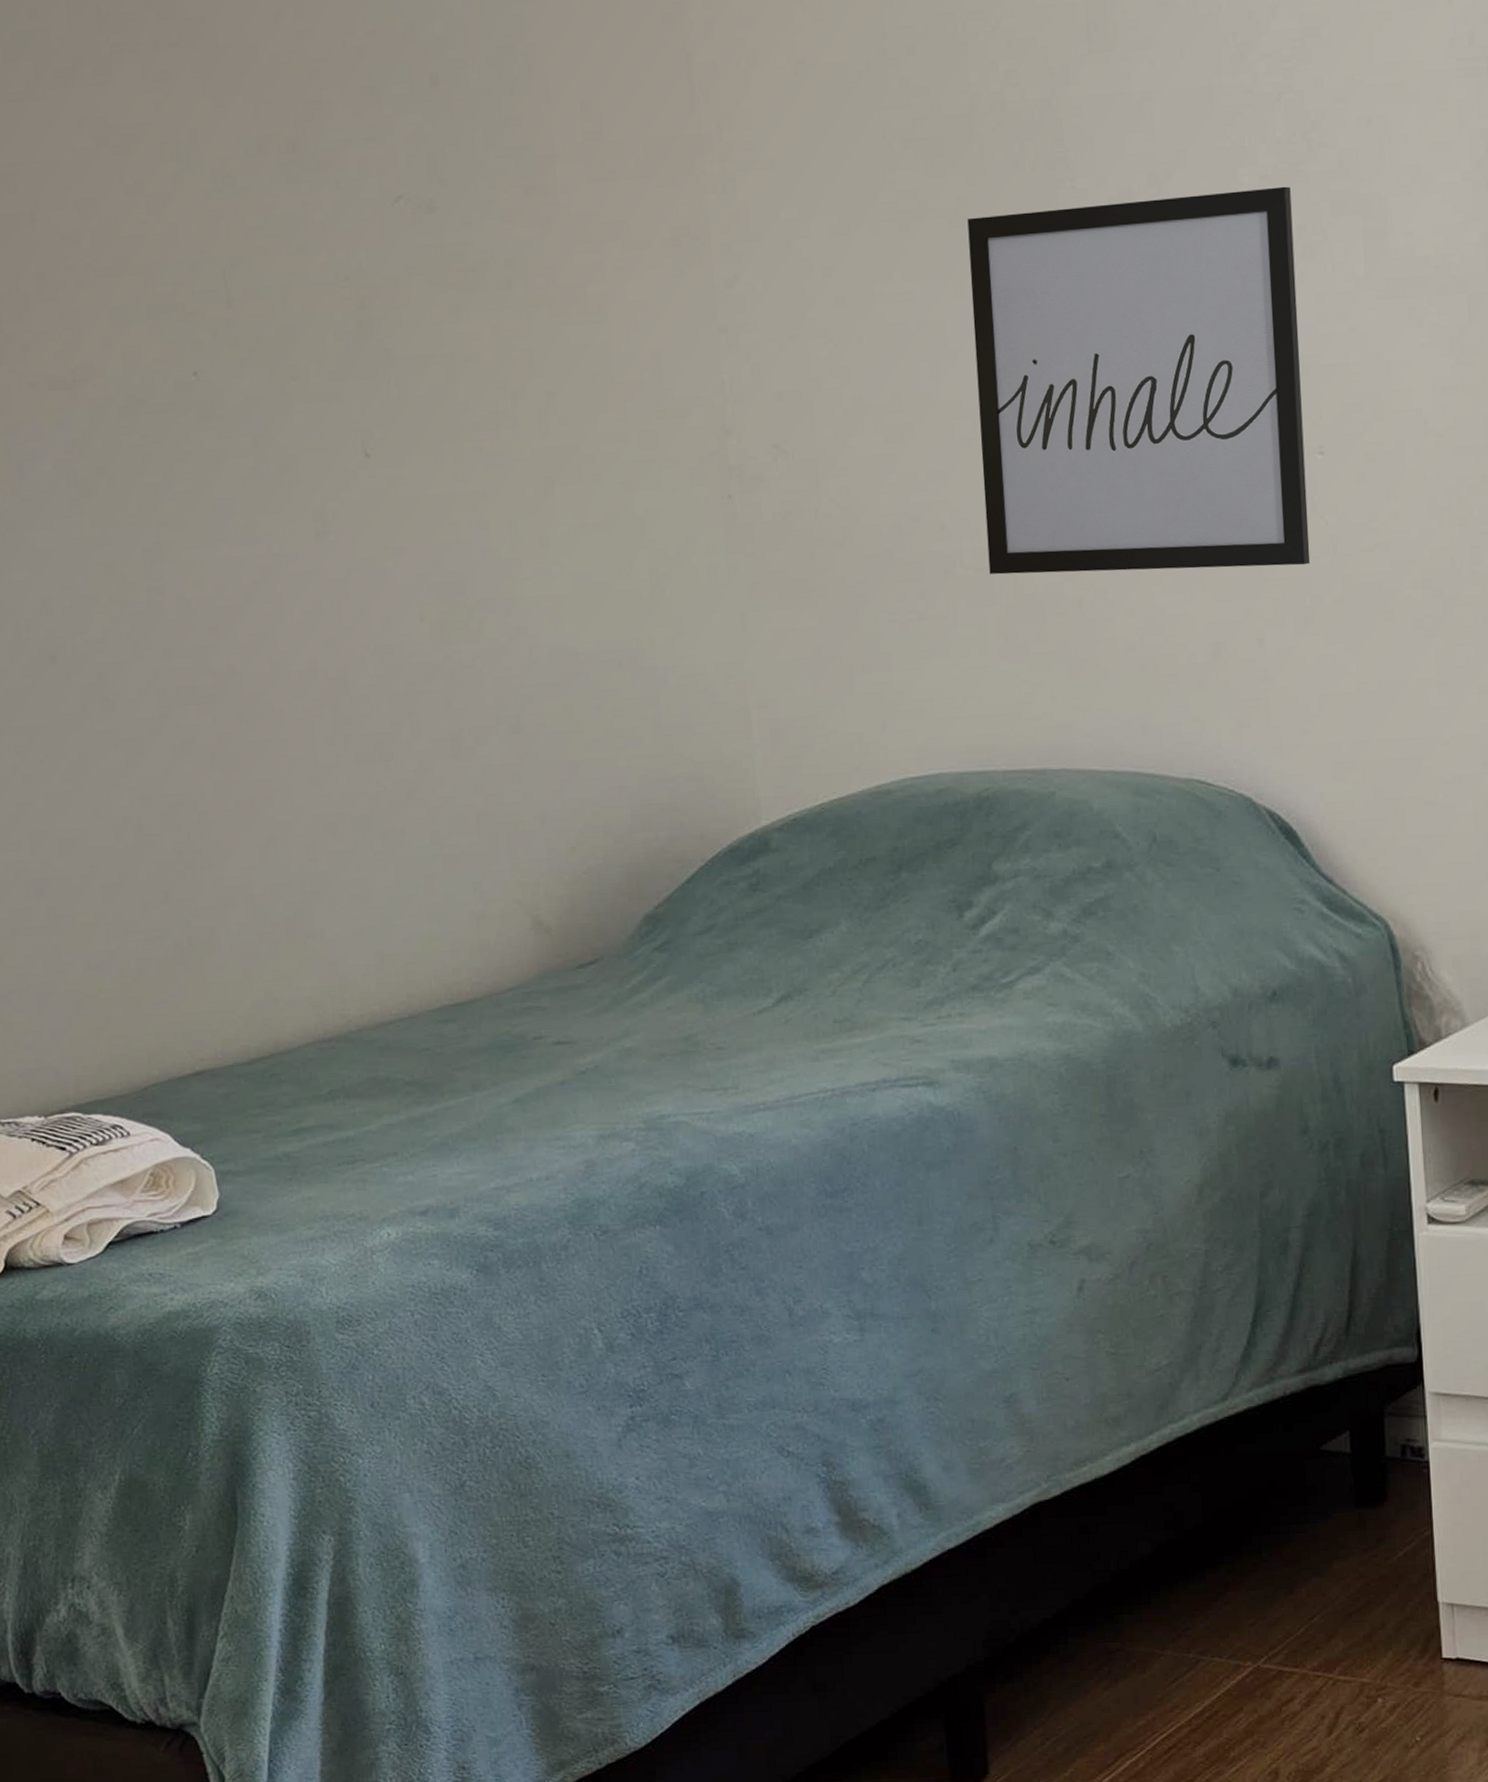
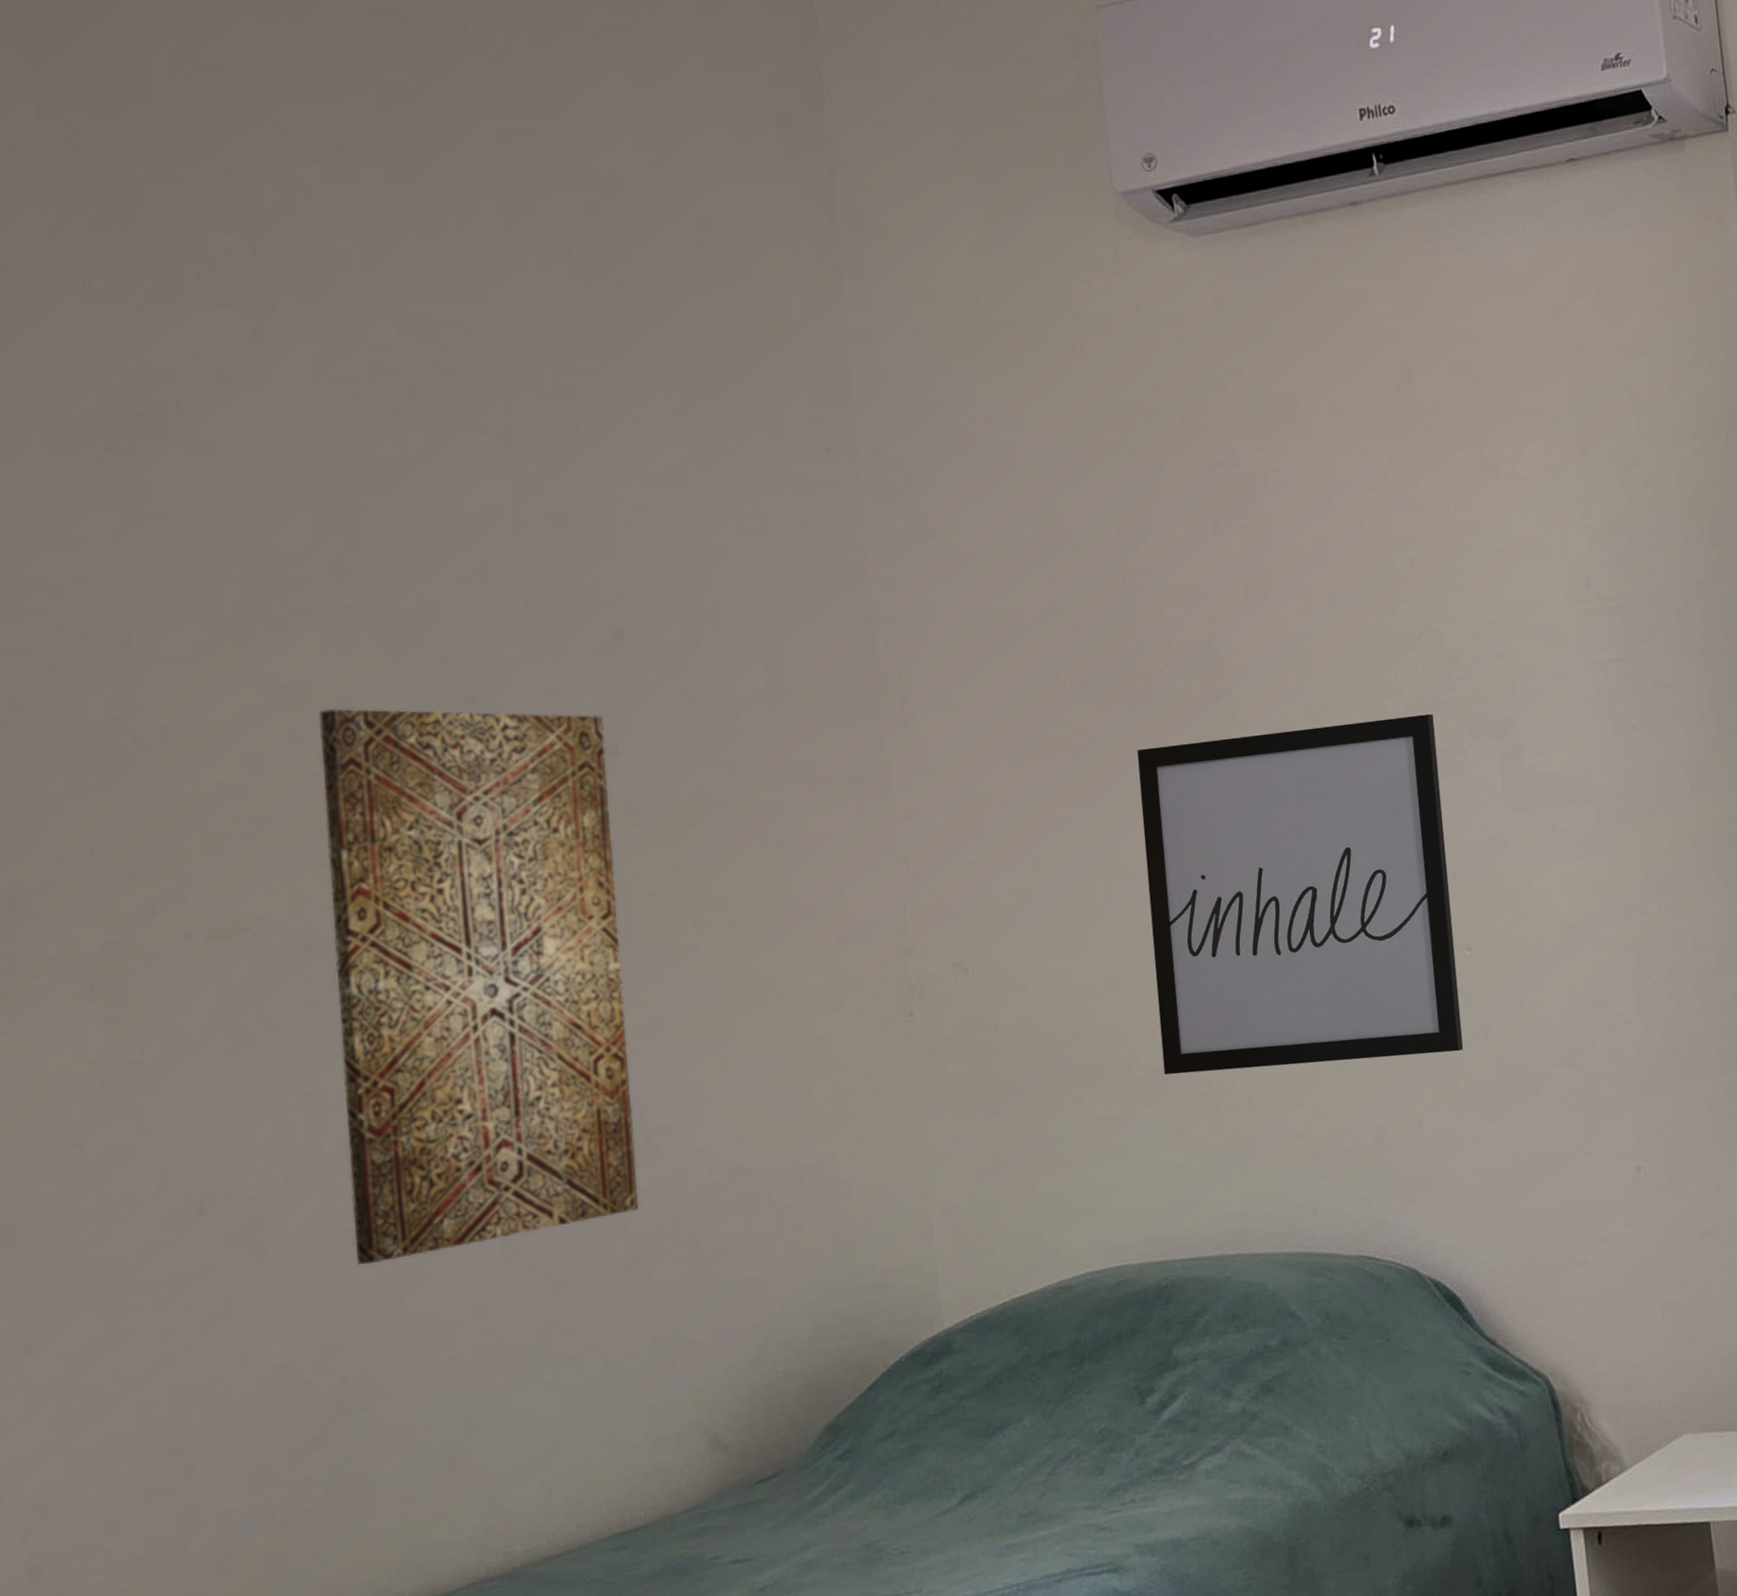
wall art: none [146,152,462,725] -> present [319,708,639,1266]

